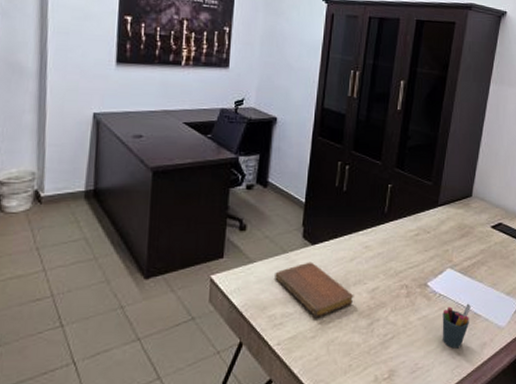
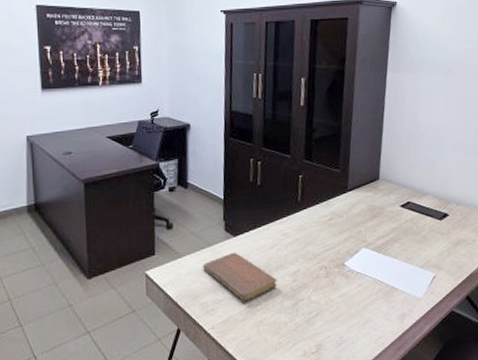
pen holder: present [442,303,471,349] -> none [361,278,388,321]

